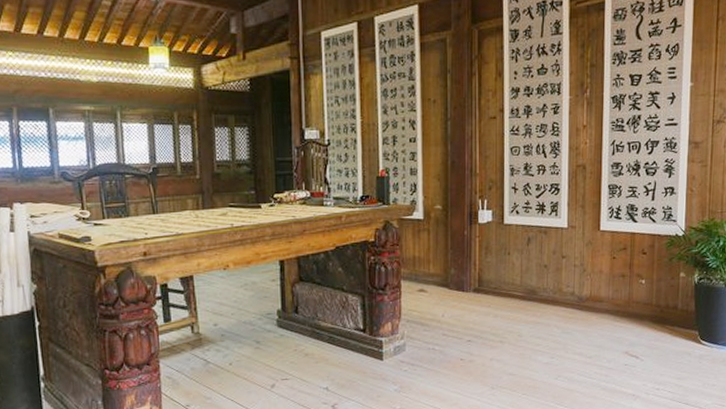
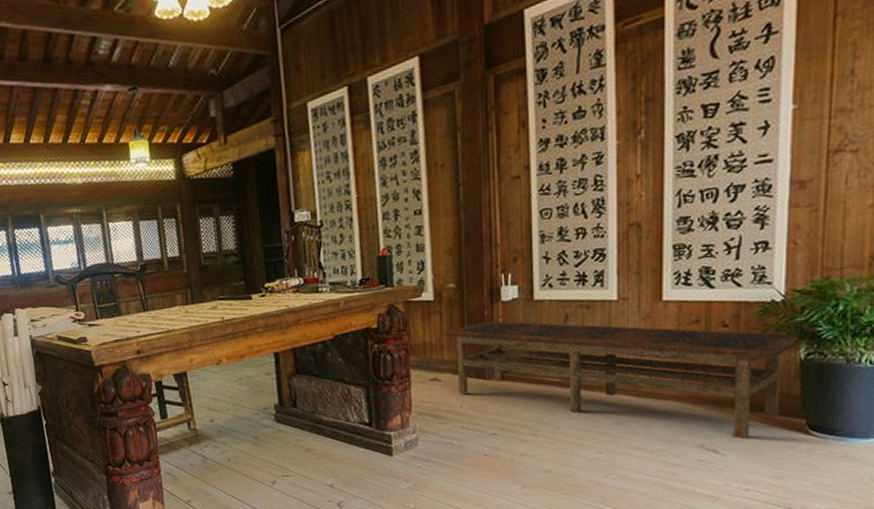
wooden bench: none [432,240,696,347] -> present [446,321,802,439]

